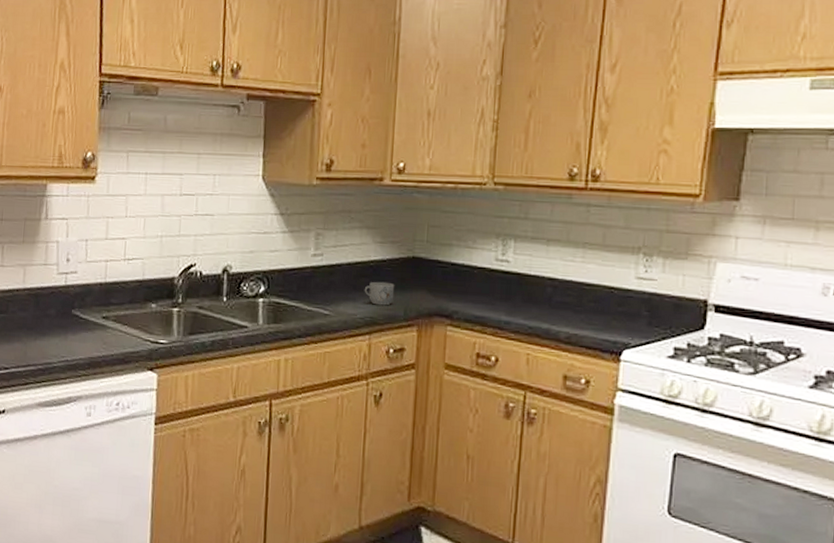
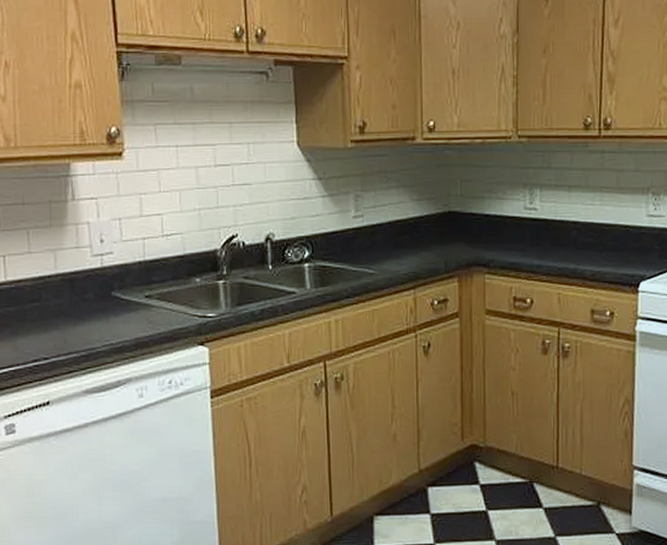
mug: present [364,281,395,306] -> none [405,237,434,260]

